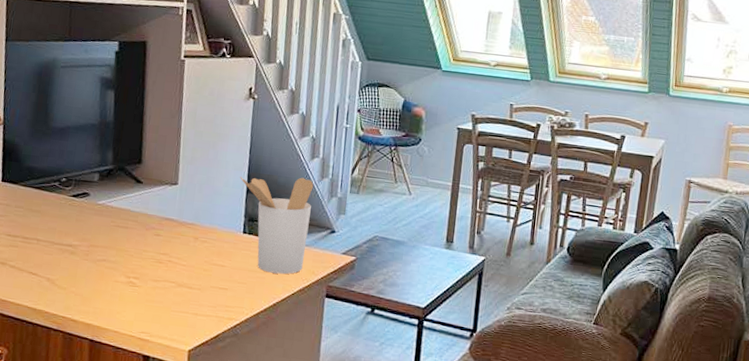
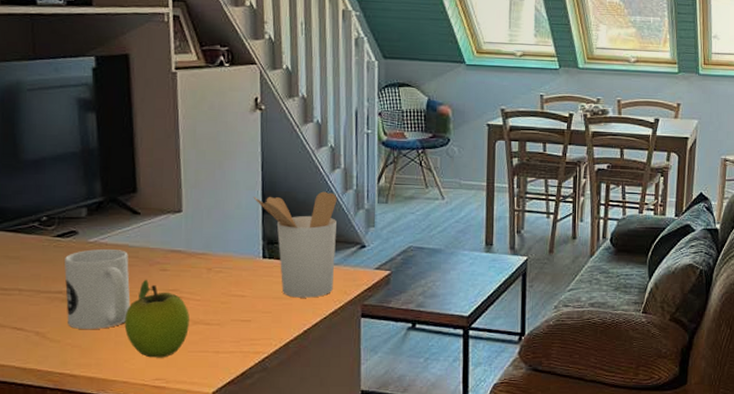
mug: none [73,210,129,282] -> present [64,248,131,329]
fruit: none [120,241,176,314] -> present [124,279,189,358]

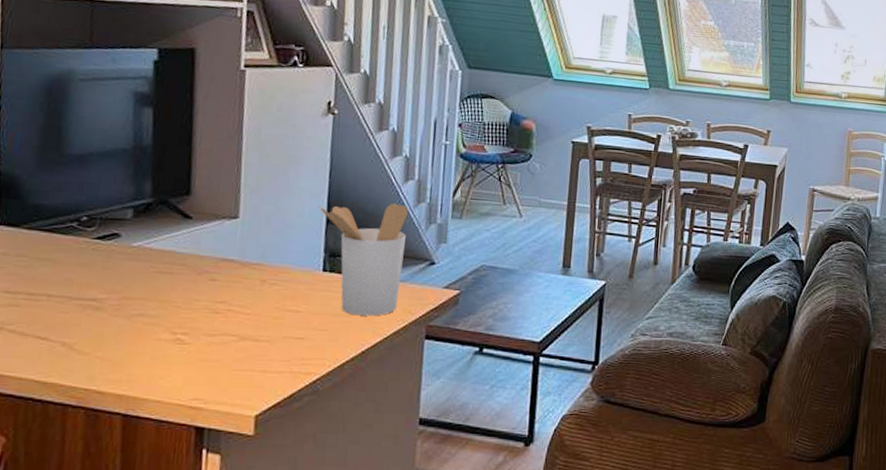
mug: present [64,248,131,329] -> none [99,254,175,342]
fruit: present [124,279,189,358] -> none [163,289,237,376]

